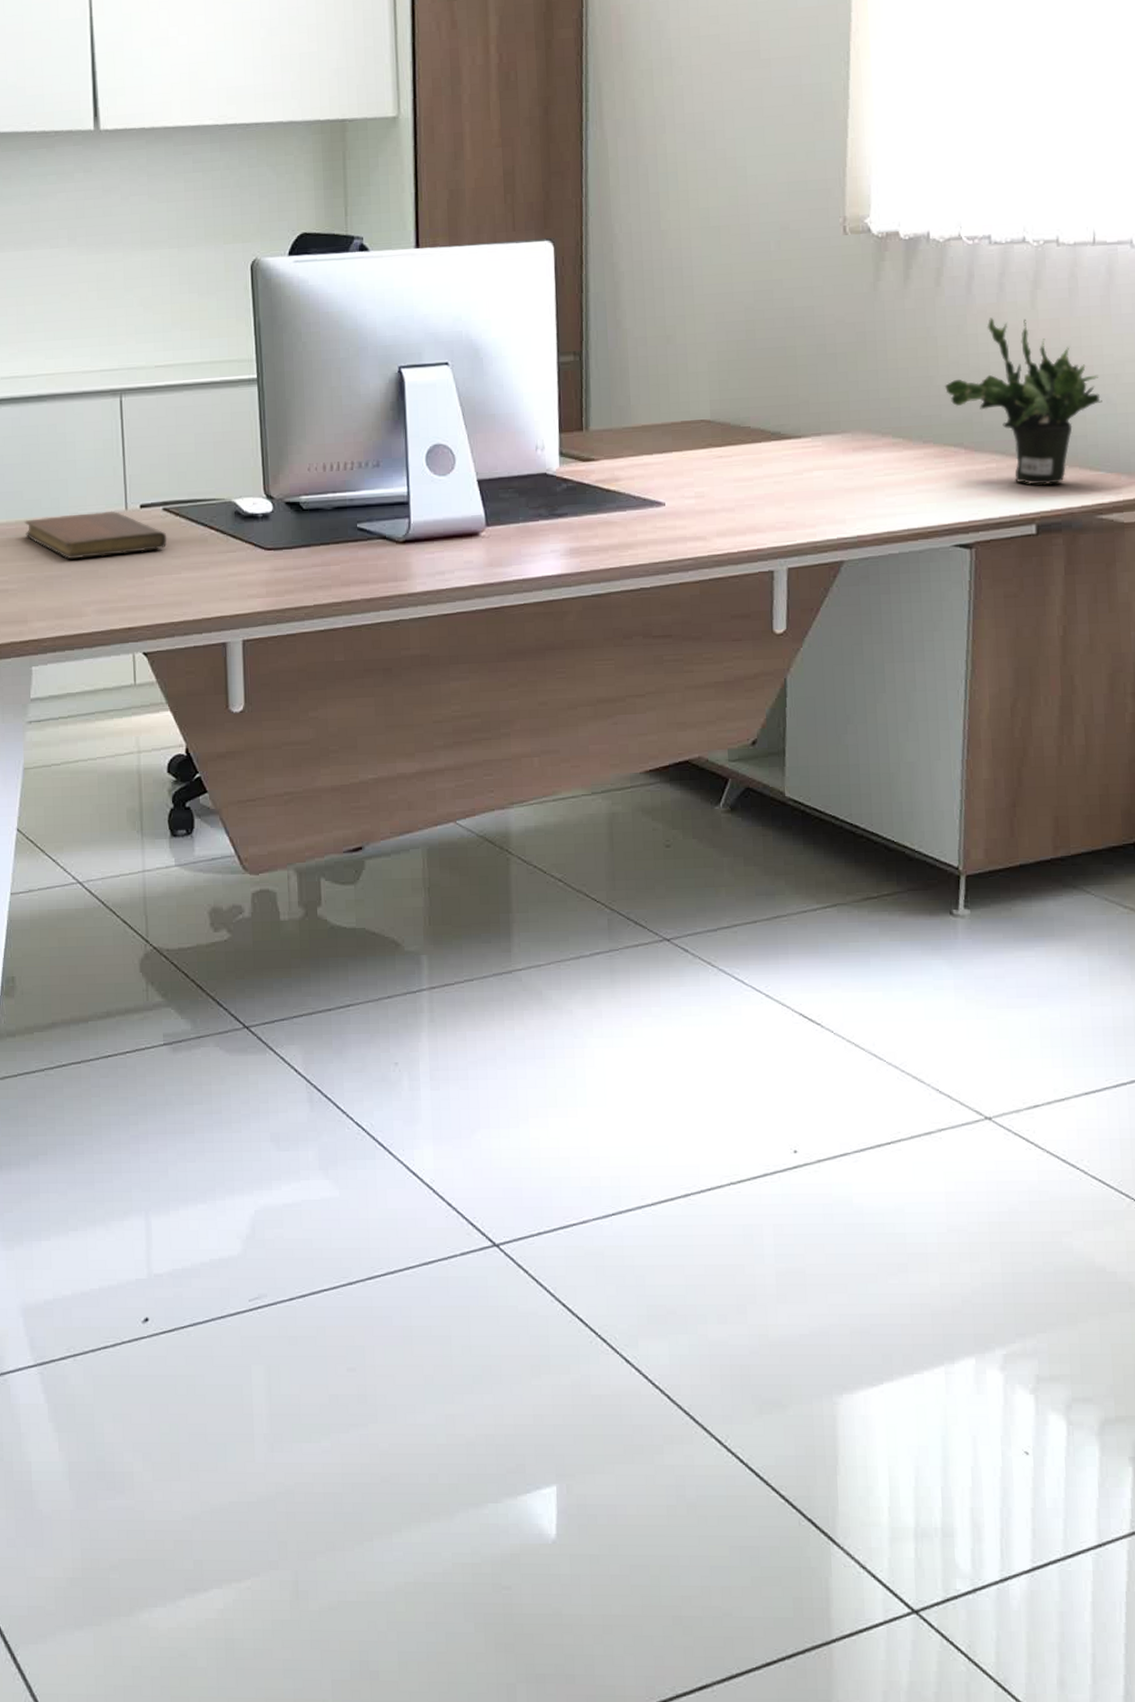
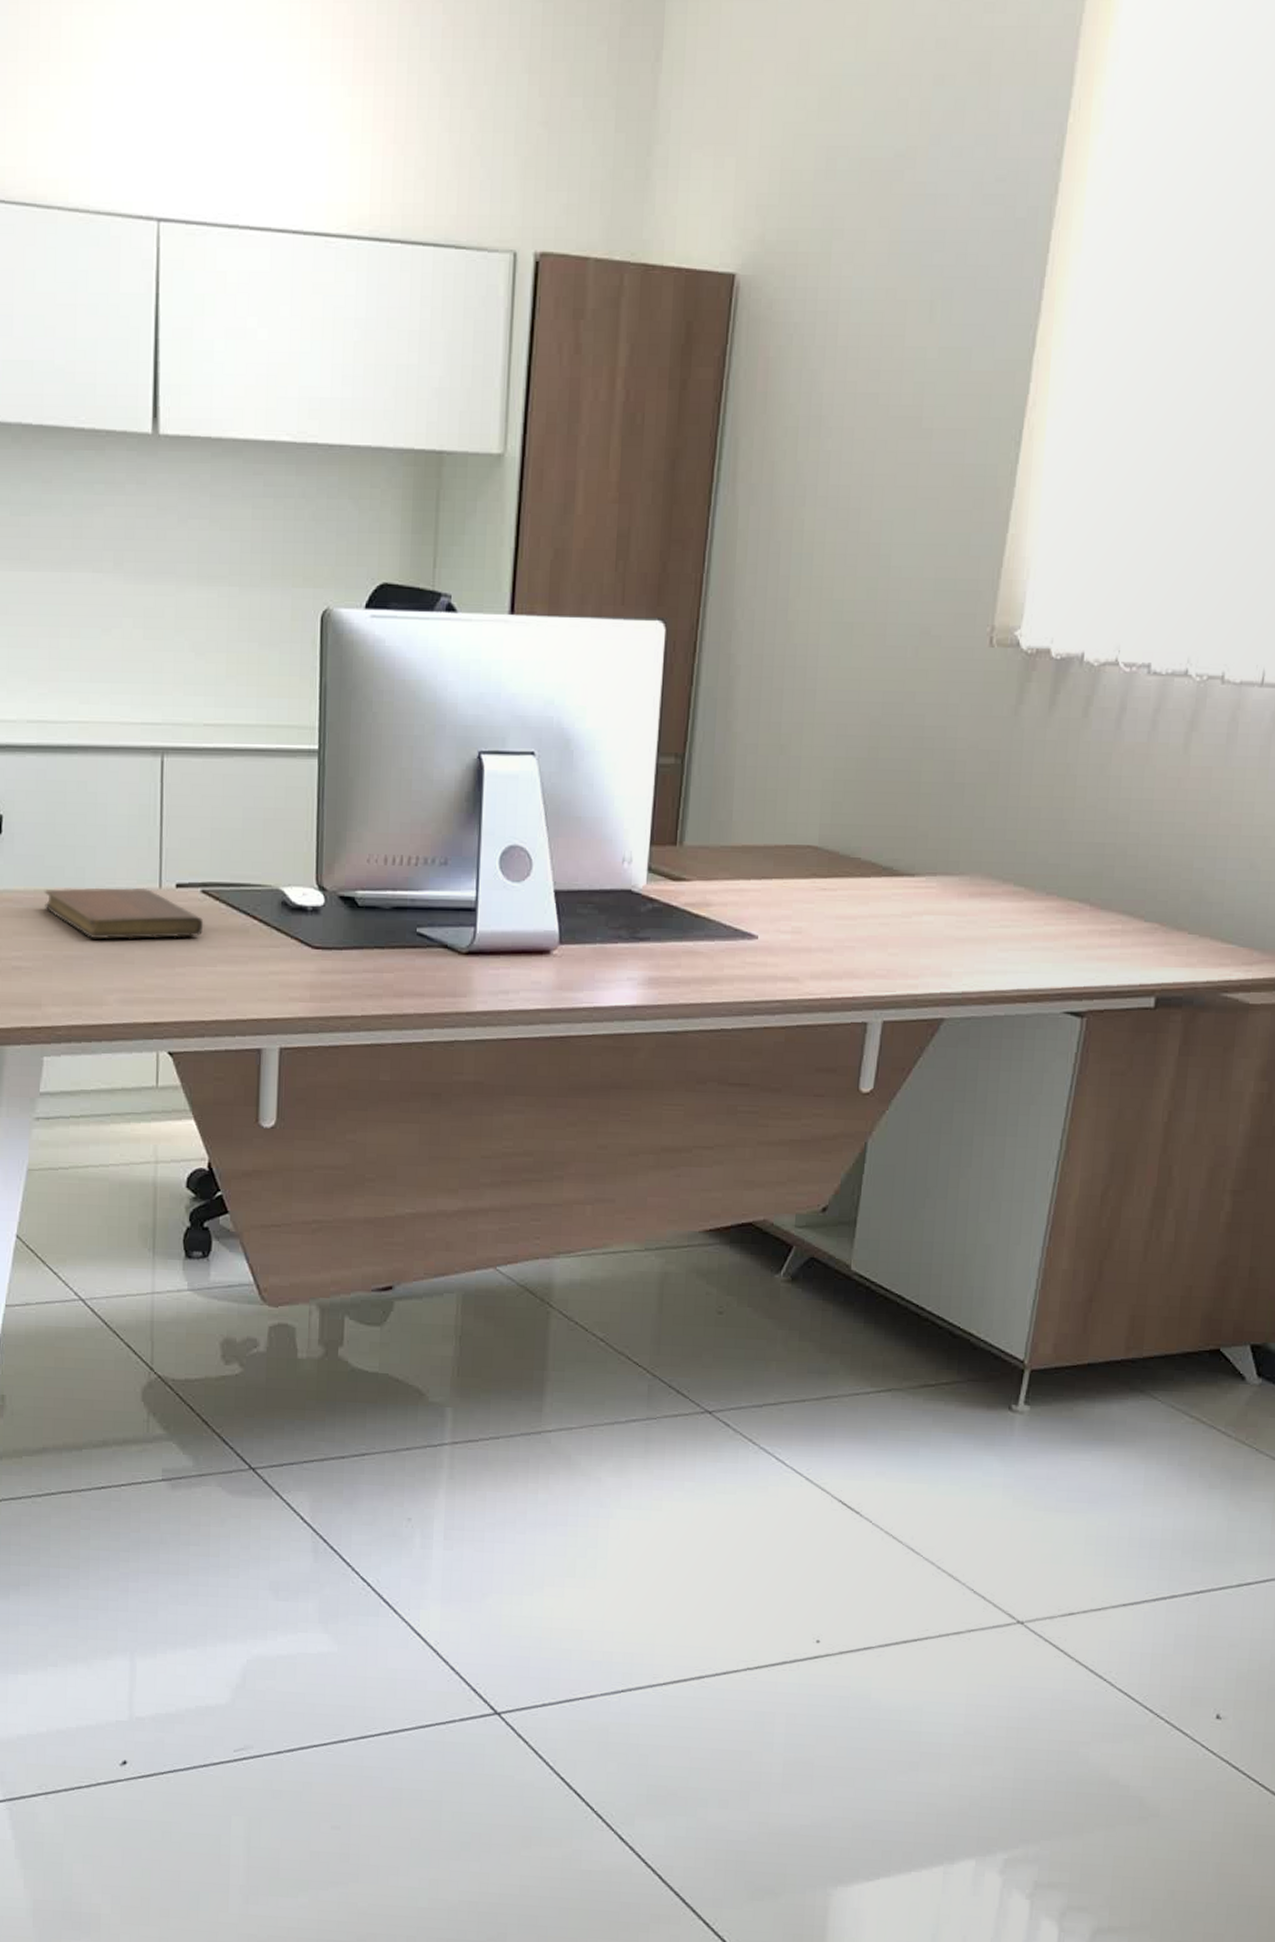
potted plant: present [944,317,1102,485] -> none [1077,759,1246,954]

